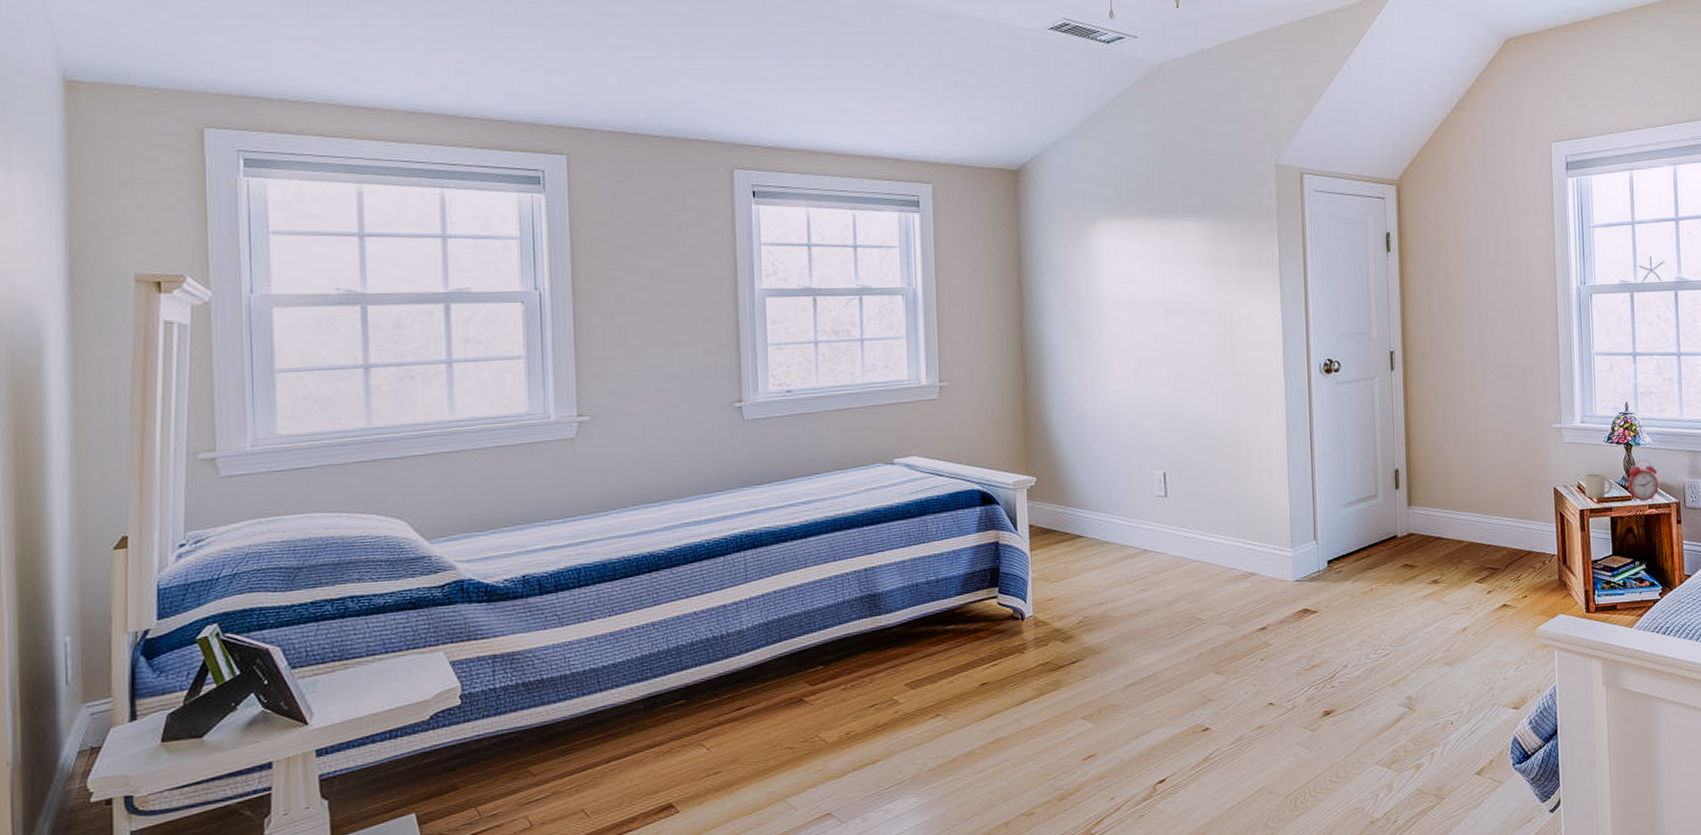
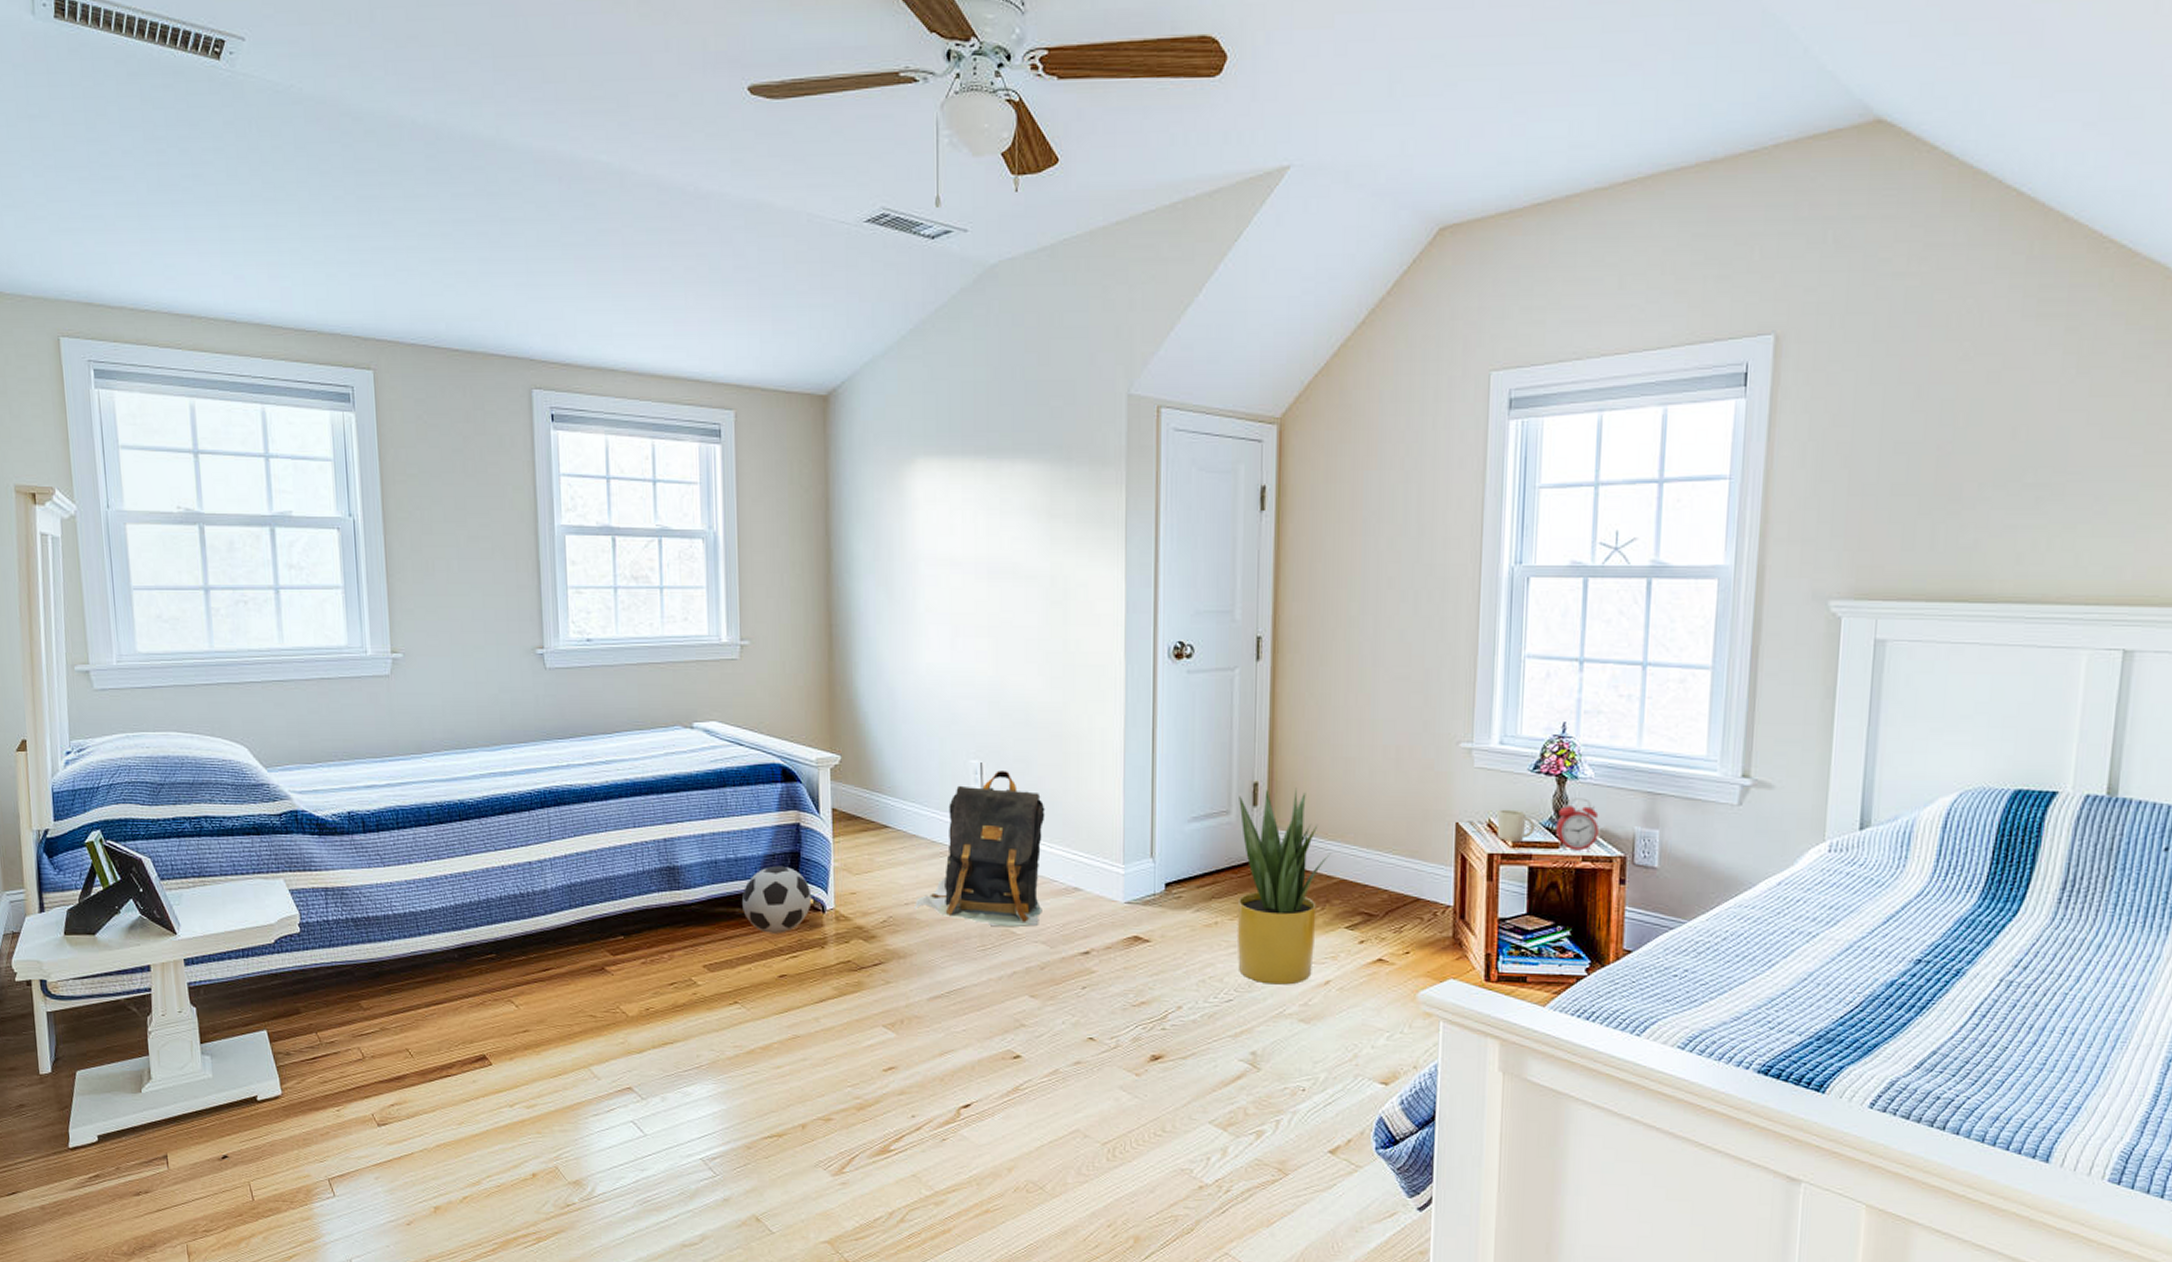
soccer ball: none [943,581,1011,646] -> present [742,865,812,934]
backpack: none [1107,478,1223,615] -> present [913,771,1045,927]
planter: none [1384,470,1460,637] -> present [1236,787,1331,985]

